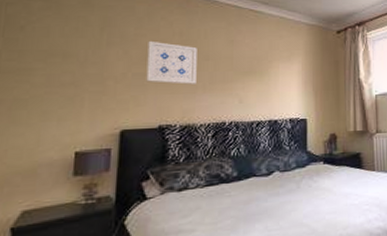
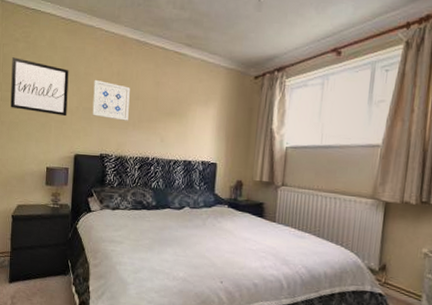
wall art: none [15,19,112,86] -> present [10,57,69,117]

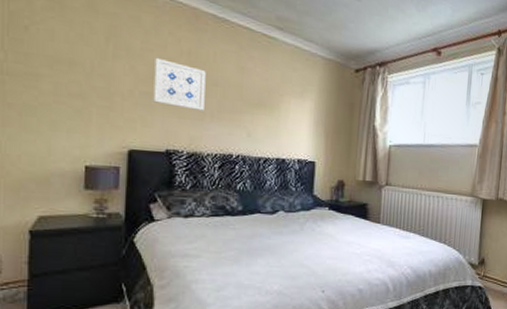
wall art: present [10,57,69,117] -> none [23,17,118,102]

